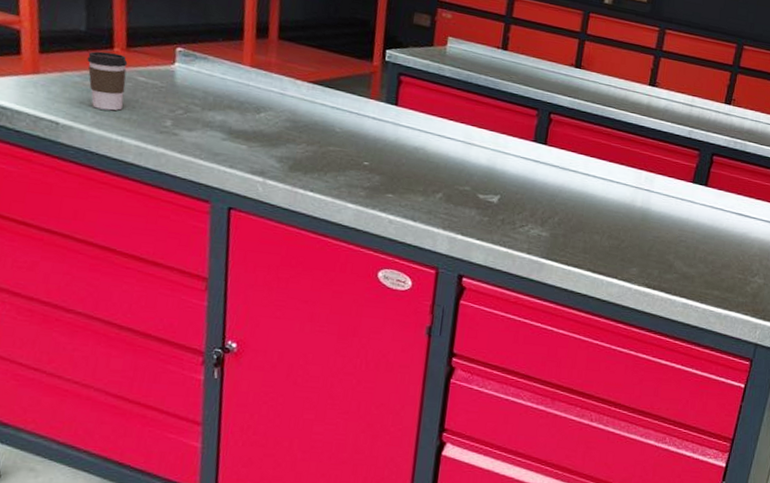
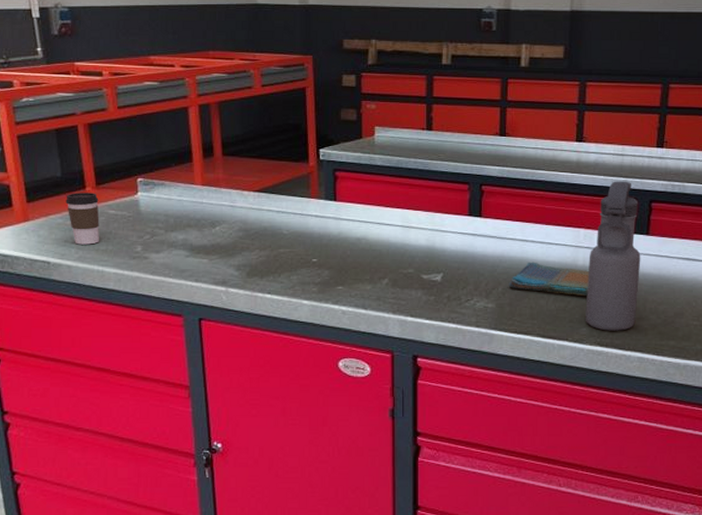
dish towel: none [564,196,647,238] -> present [508,262,590,297]
water bottle: none [637,129,702,276] -> present [585,181,641,331]

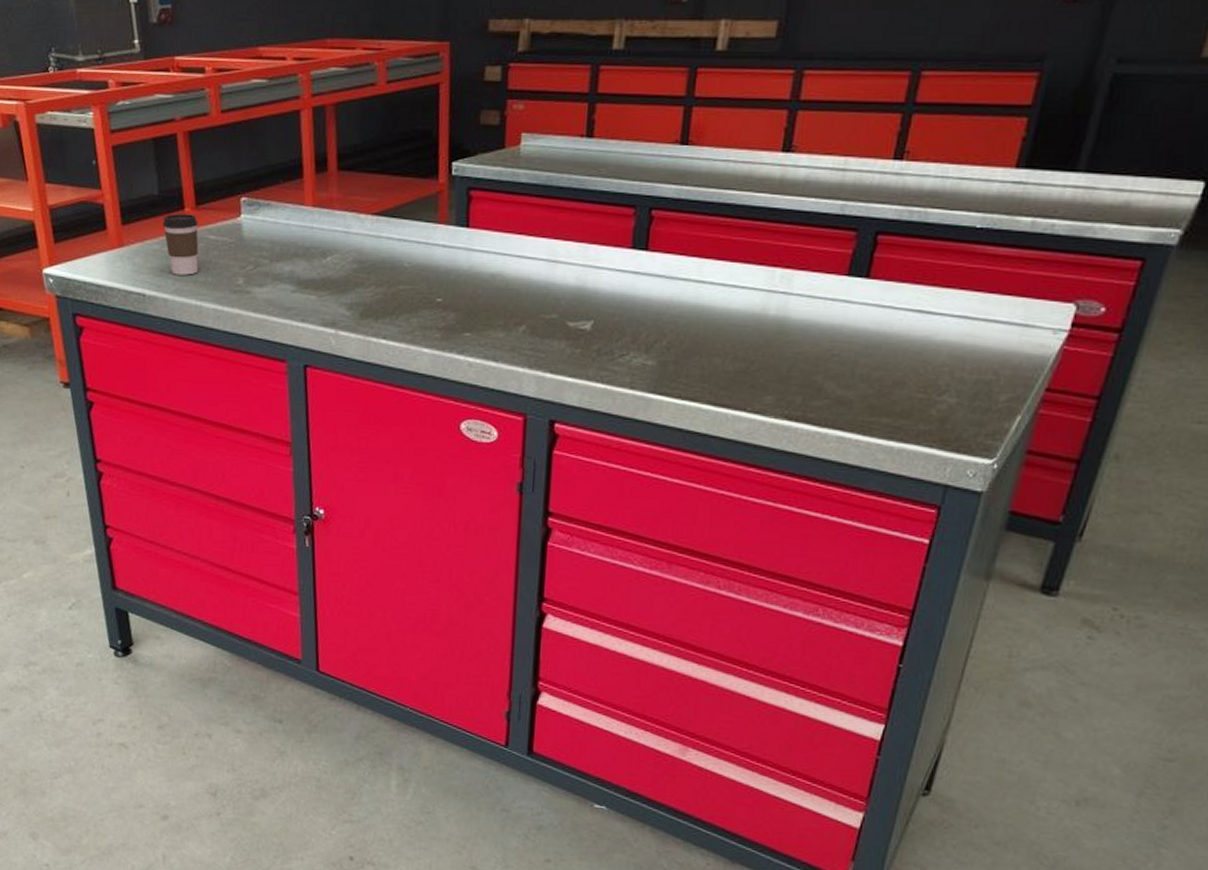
dish towel: present [508,262,590,297] -> none [675,309,784,356]
water bottle: present [585,181,641,331] -> none [772,205,860,402]

